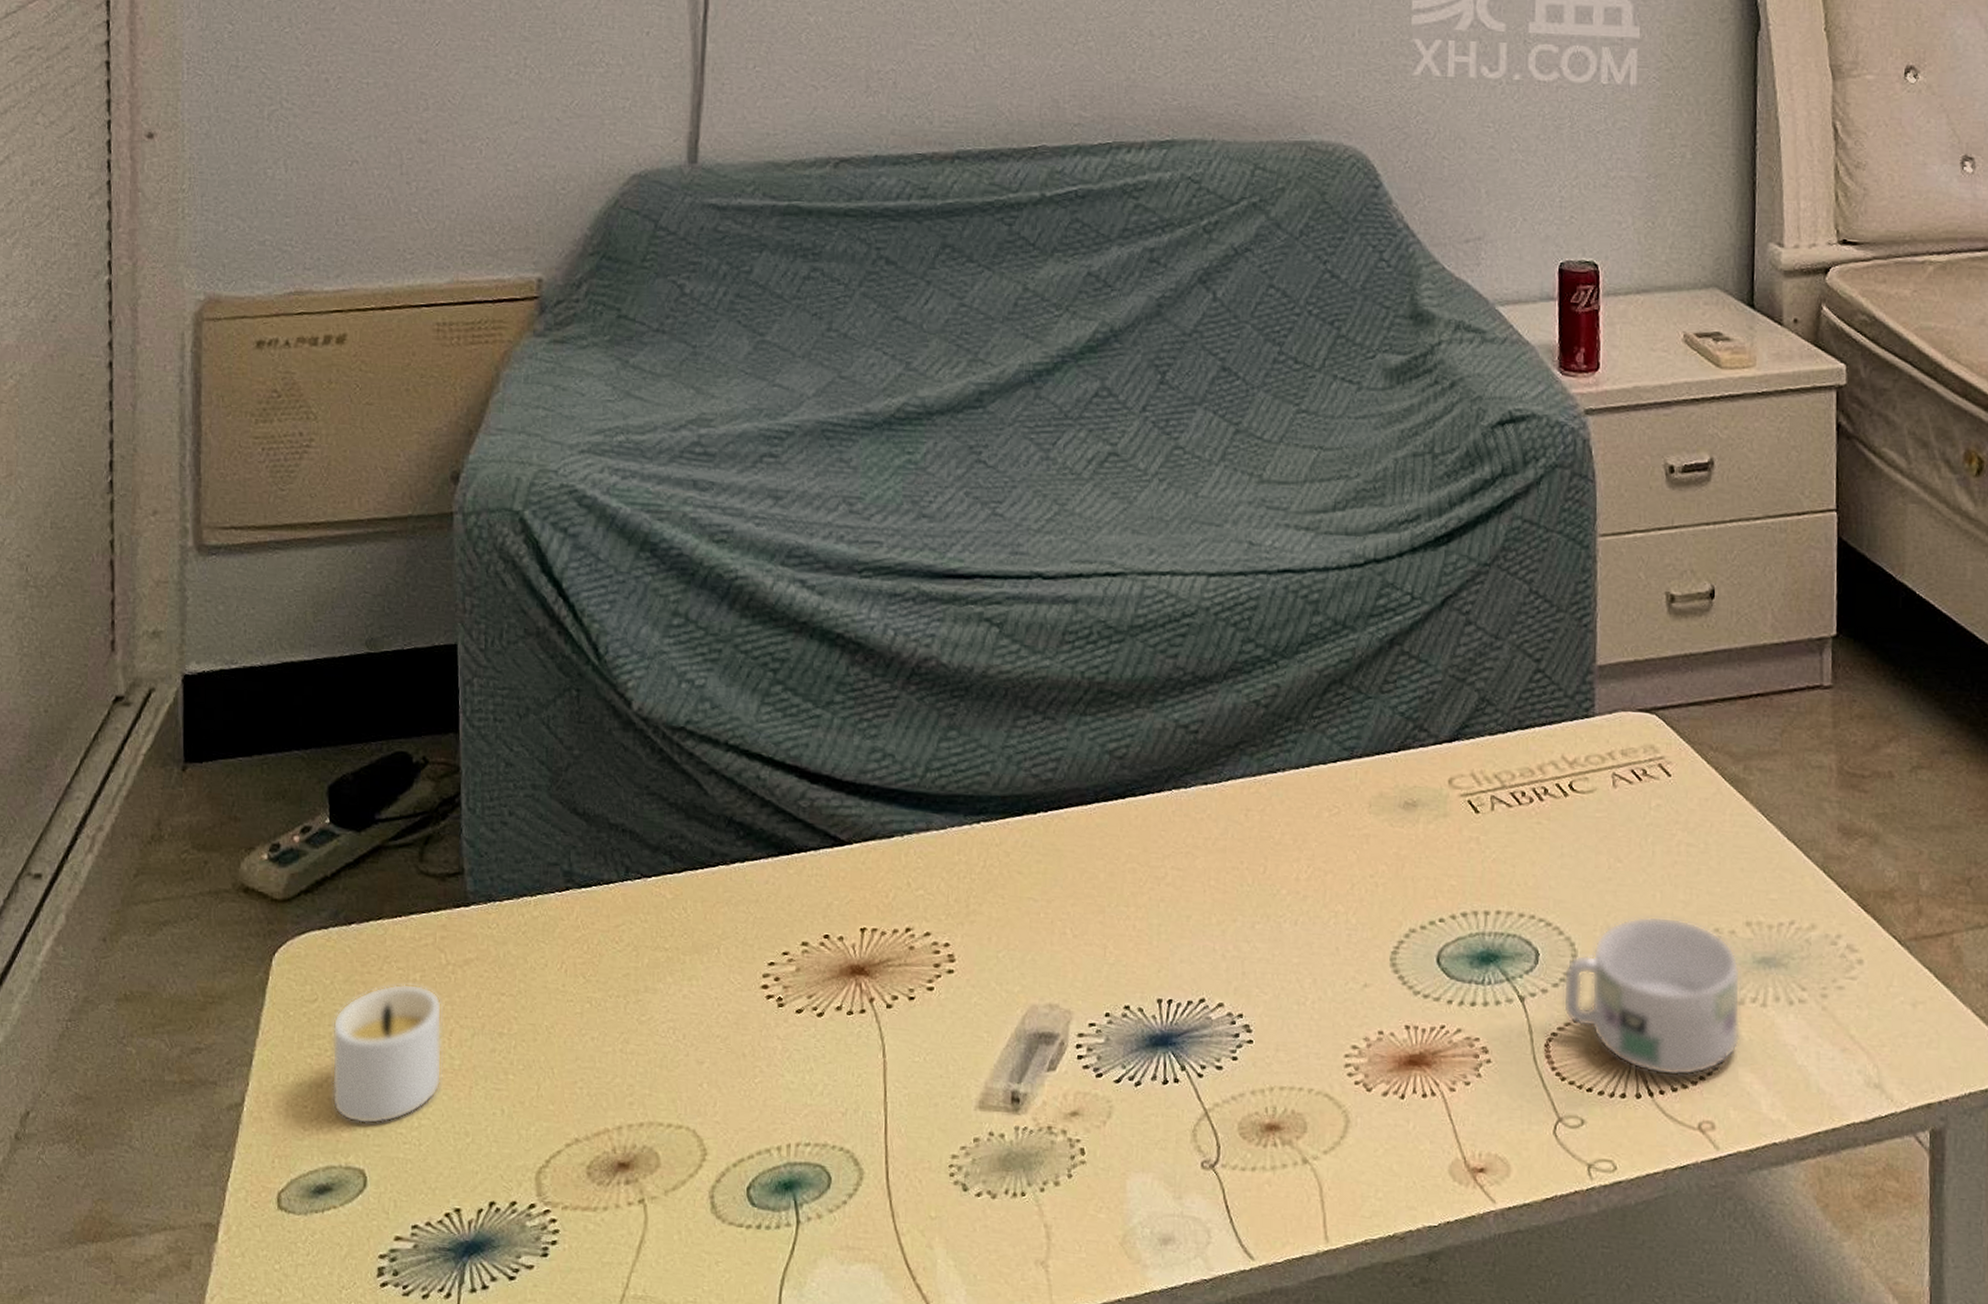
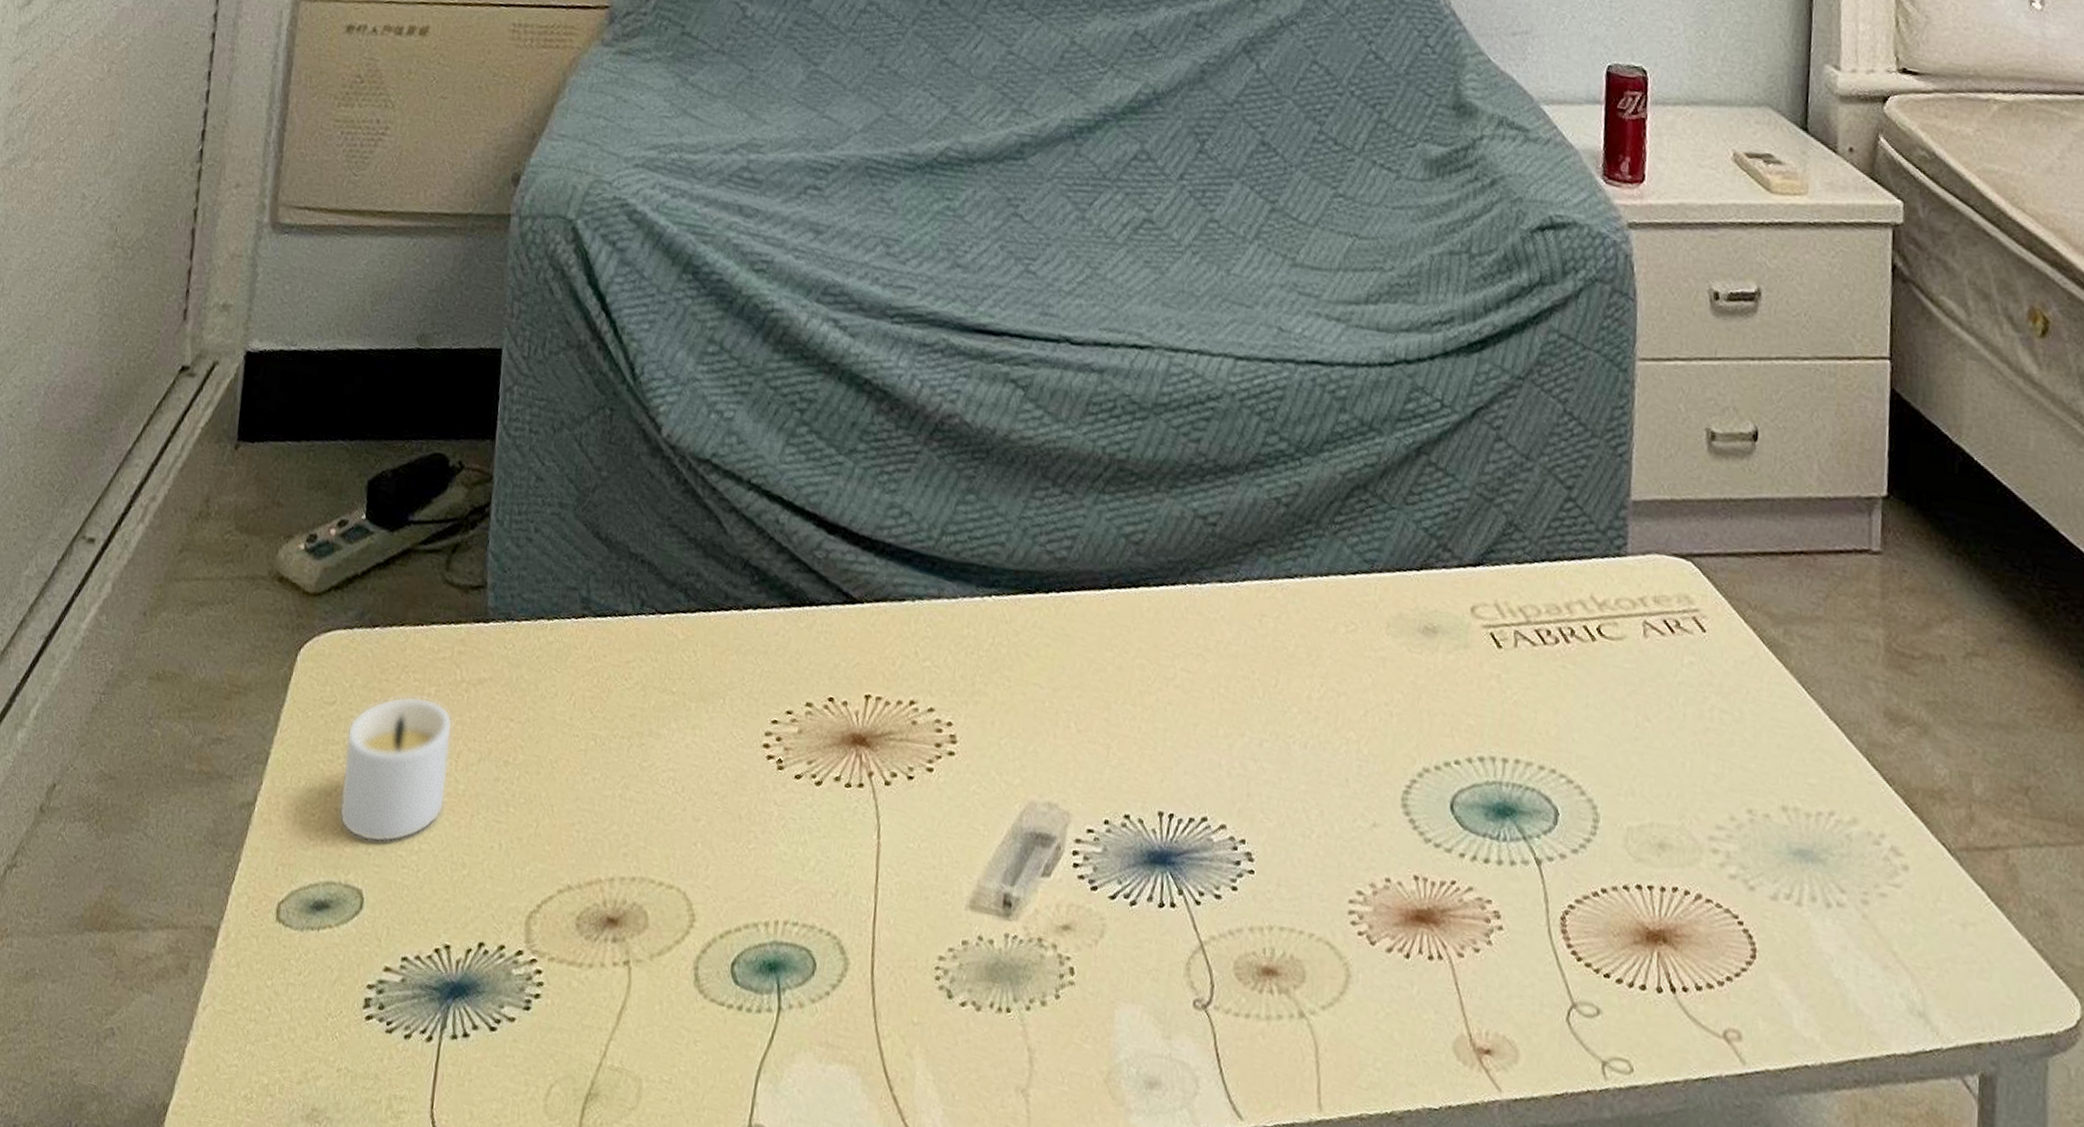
mug: present [1563,915,1741,1077] -> none [1581,784,1775,975]

